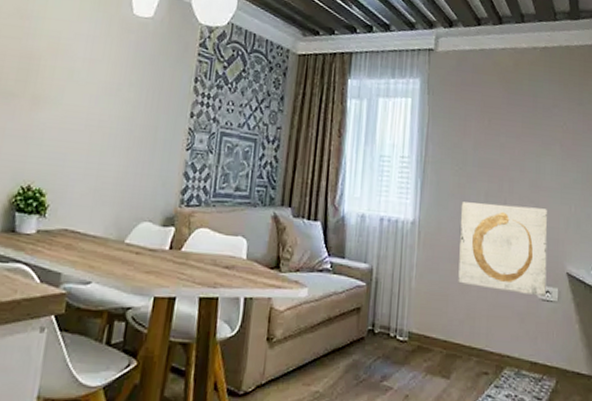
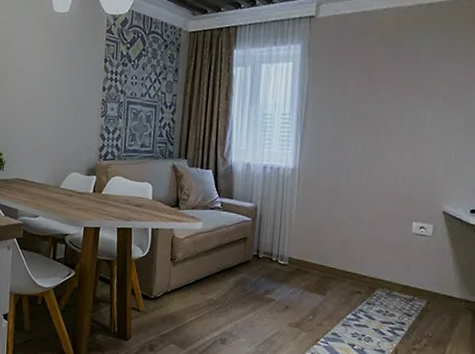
wall art: present [458,201,548,297] -> none [335,151,427,232]

